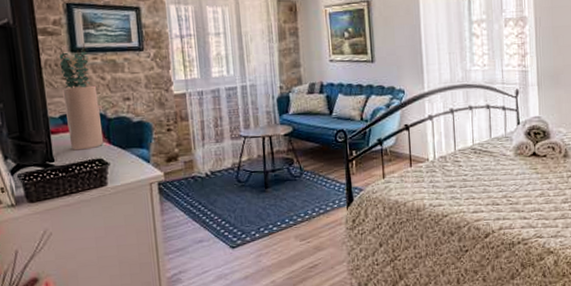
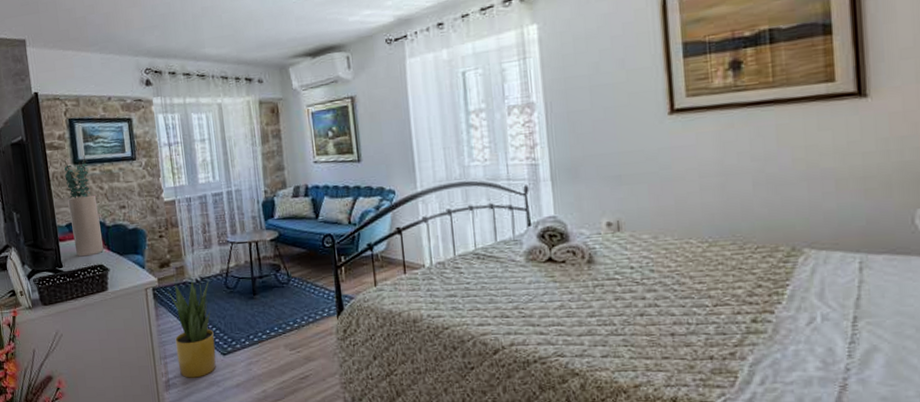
planter: none [174,174,225,273] -> present [167,280,216,378]

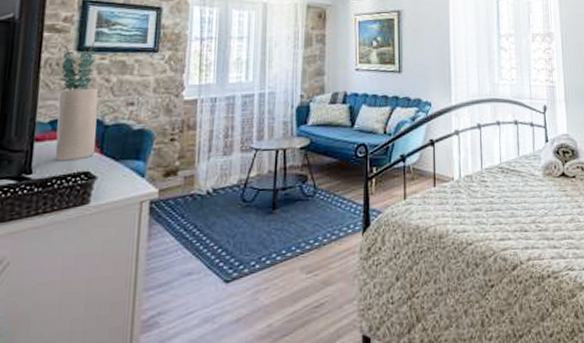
planter: present [167,280,216,378] -> none [166,191,222,314]

